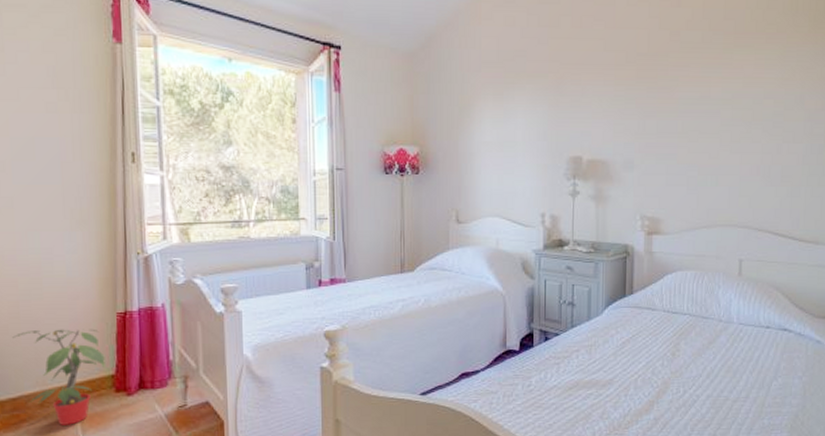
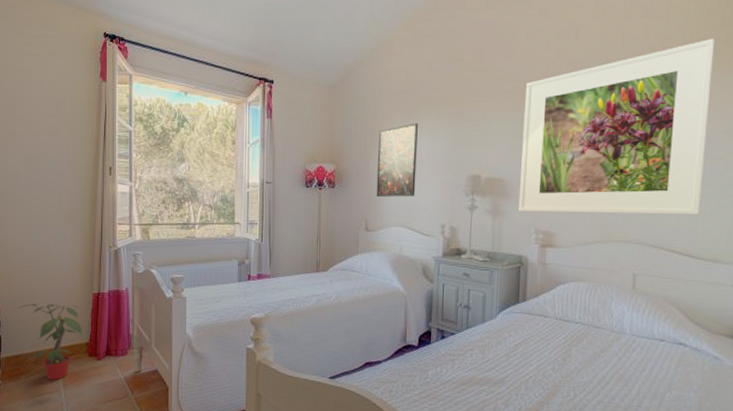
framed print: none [467,97,512,183] -> present [376,122,418,197]
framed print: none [623,10,813,196] -> present [518,38,714,216]

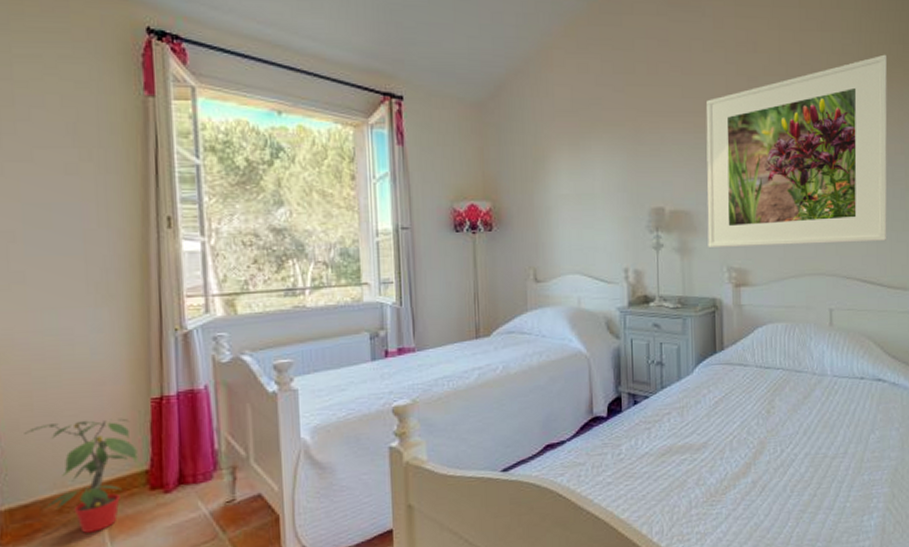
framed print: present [376,122,418,197] -> none [542,147,592,239]

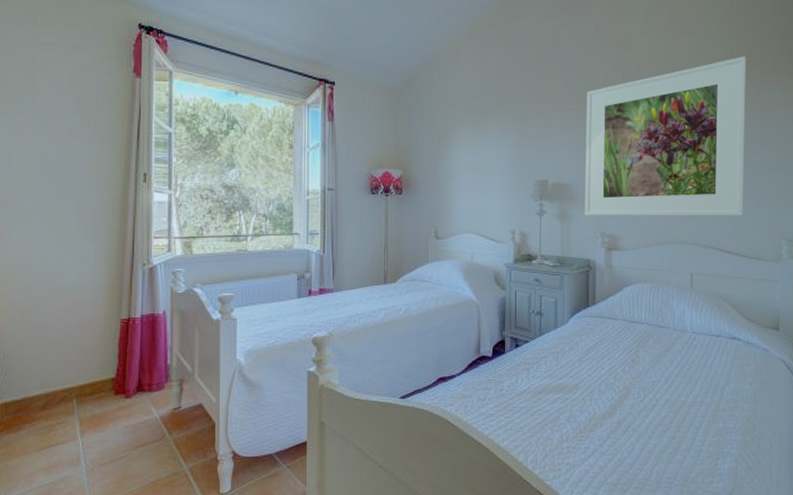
potted plant: present [24,418,138,533] -> none [21,334,107,427]

